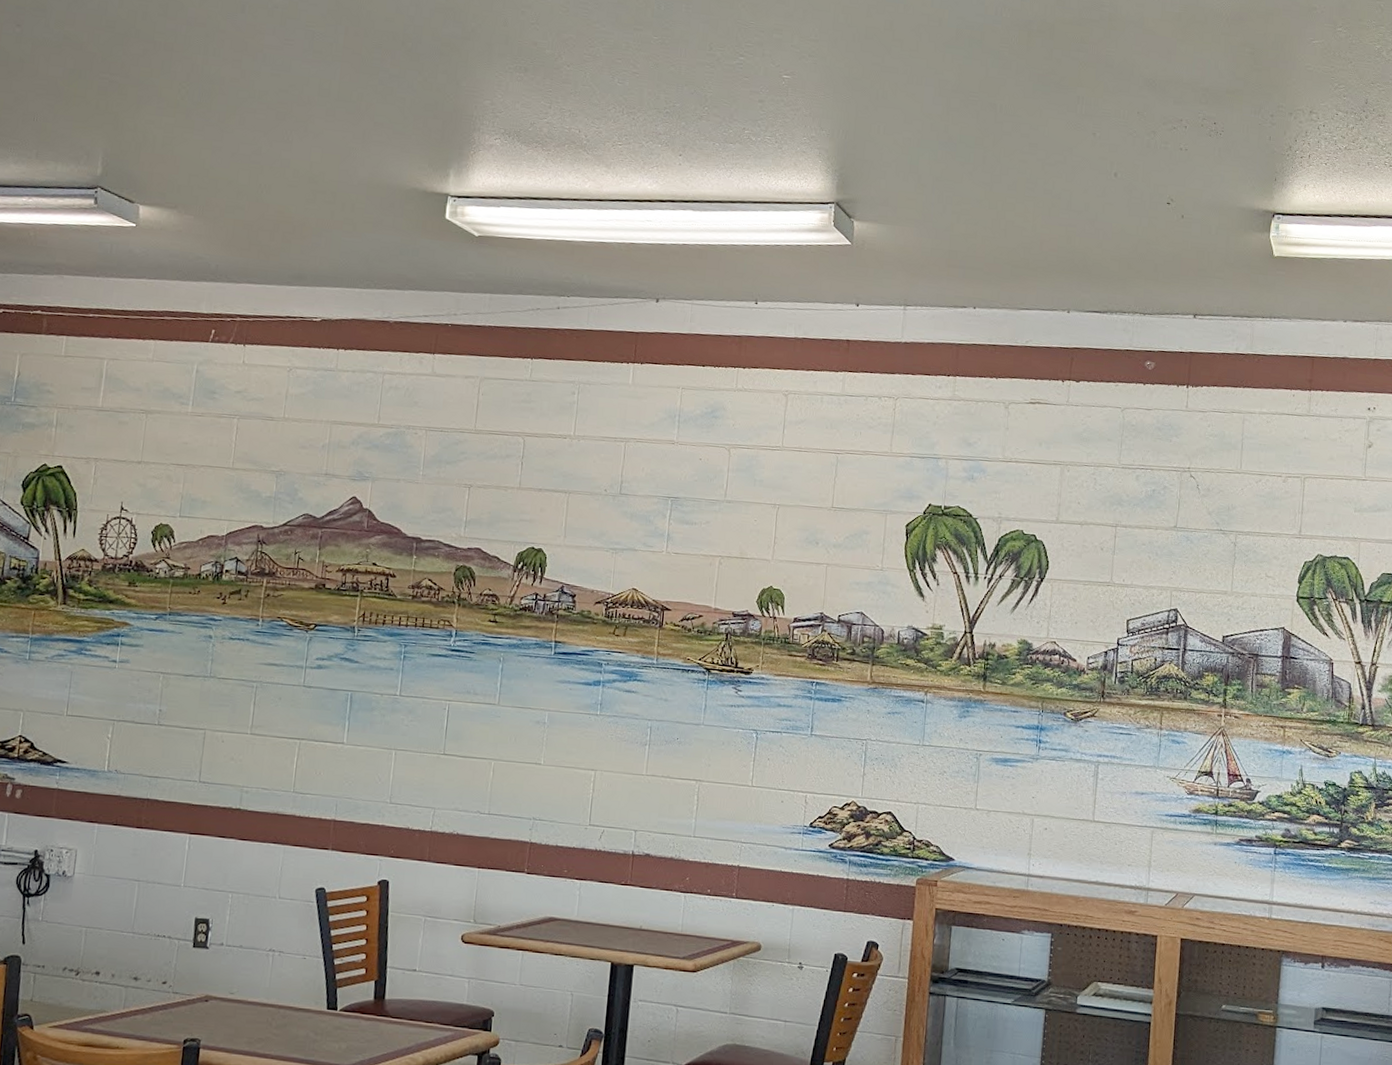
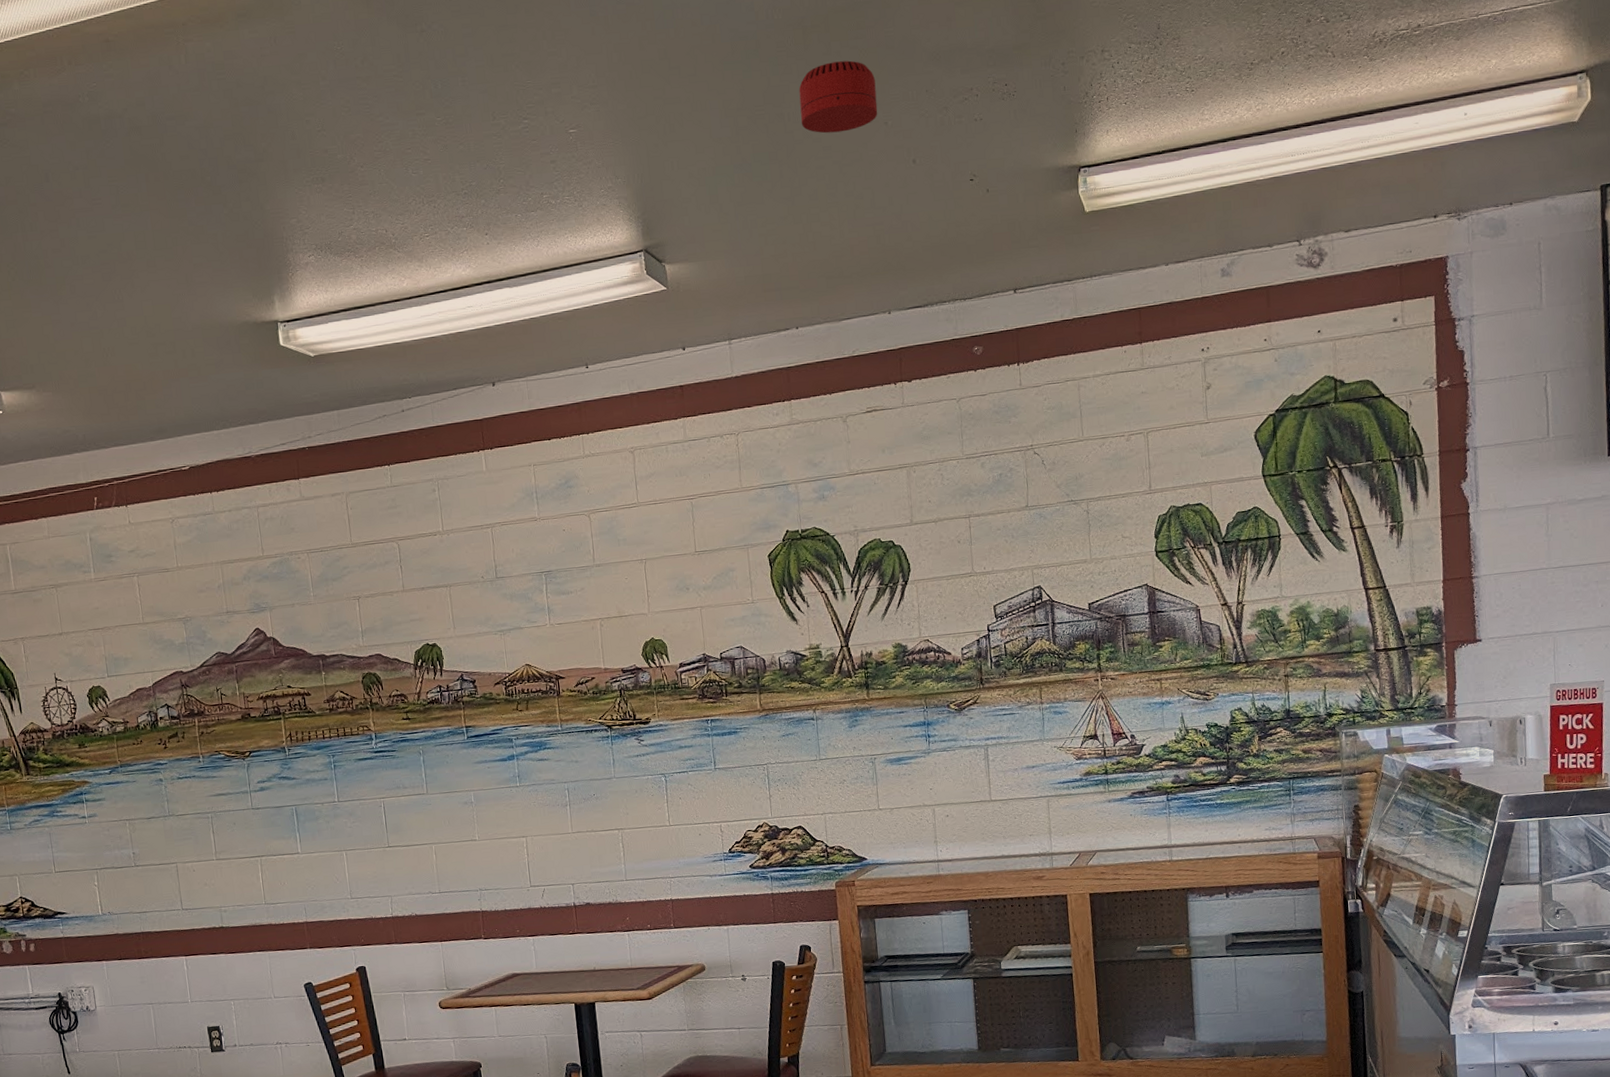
smoke detector: none [1012,67,1090,134] -> present [799,60,878,134]

